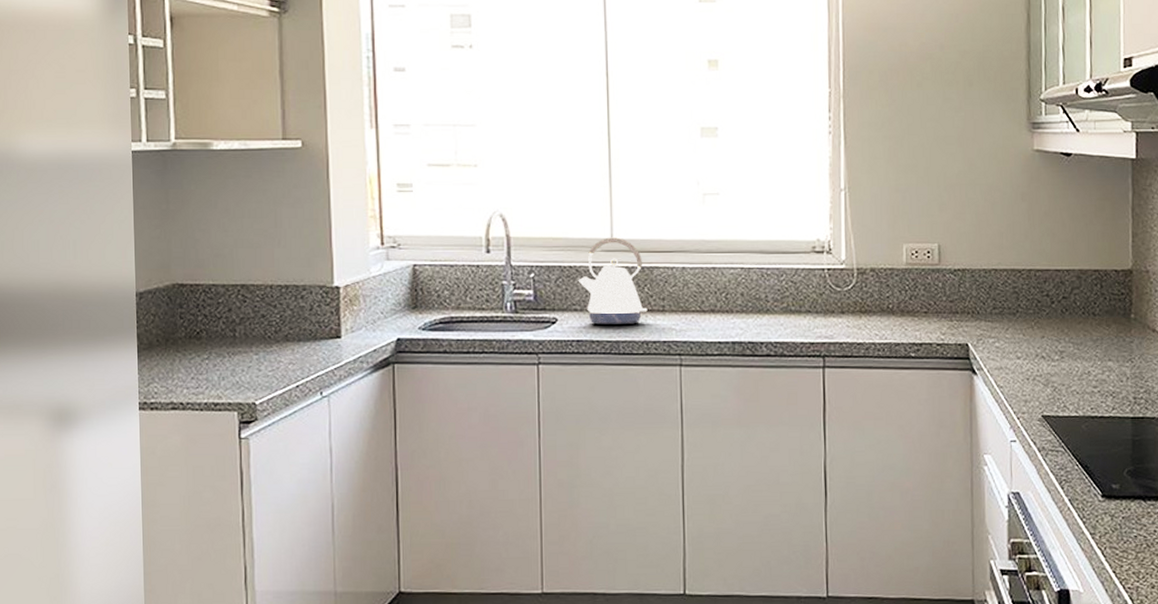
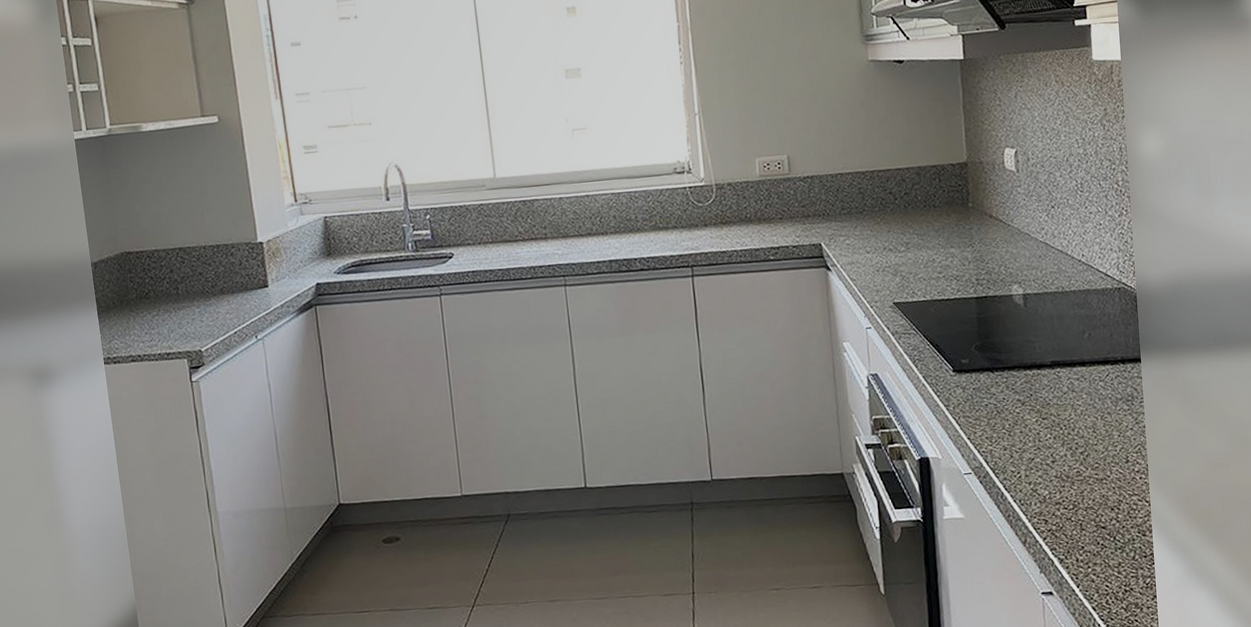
kettle: present [578,237,648,325] -> none [468,176,532,256]

